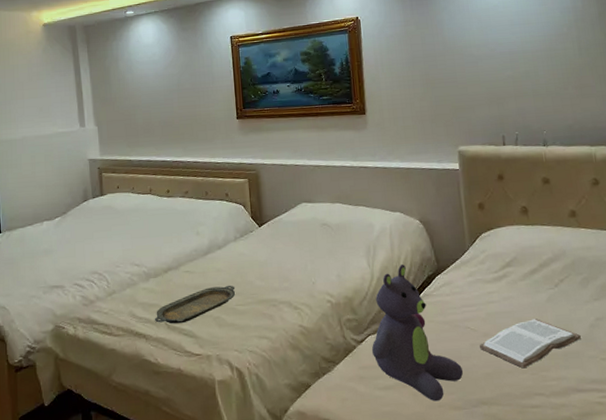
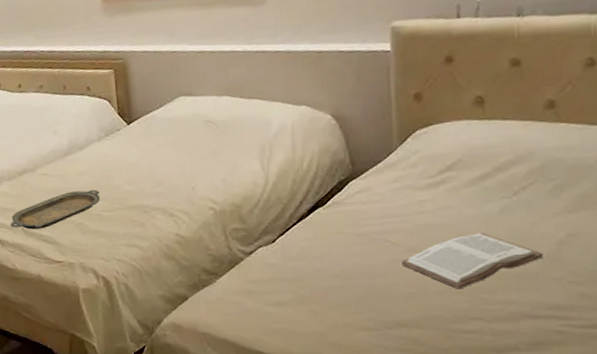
stuffed bear: present [371,265,463,402] -> none [262,168,377,321]

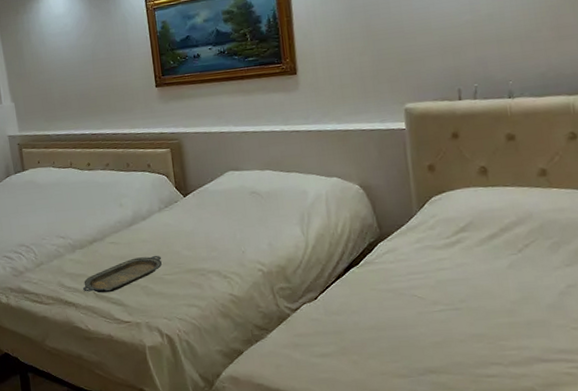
book: present [402,233,543,289] -> none [428,286,548,338]

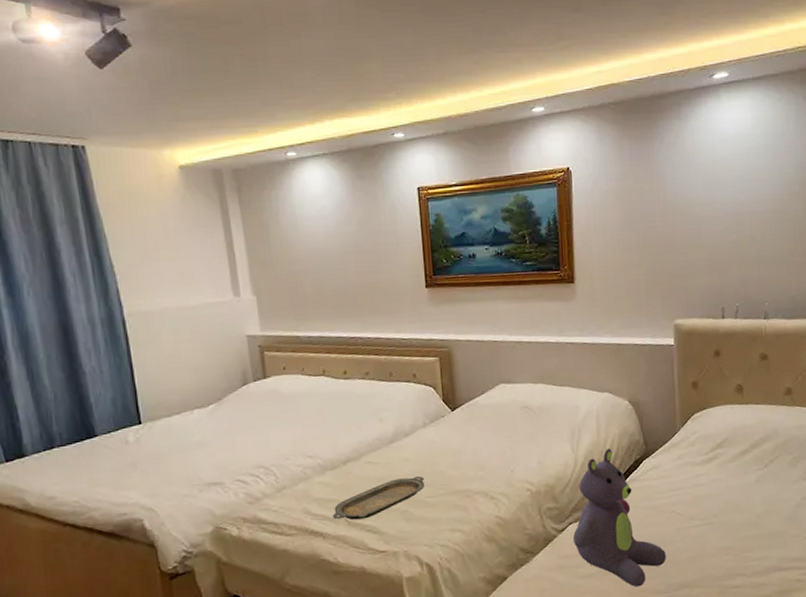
stuffed bear: none [307,232,408,369] -> present [572,449,666,587]

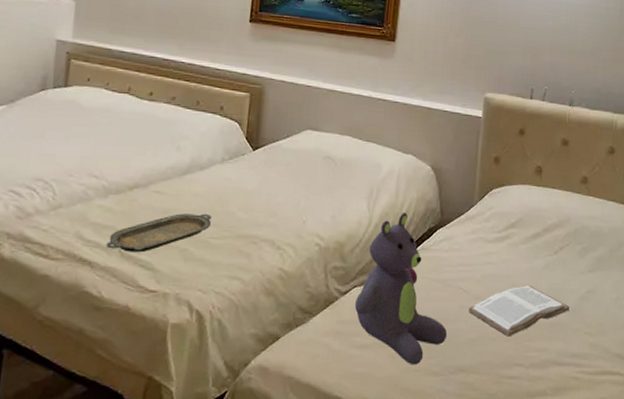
book: none [685,500,786,551] -> present [469,285,570,337]

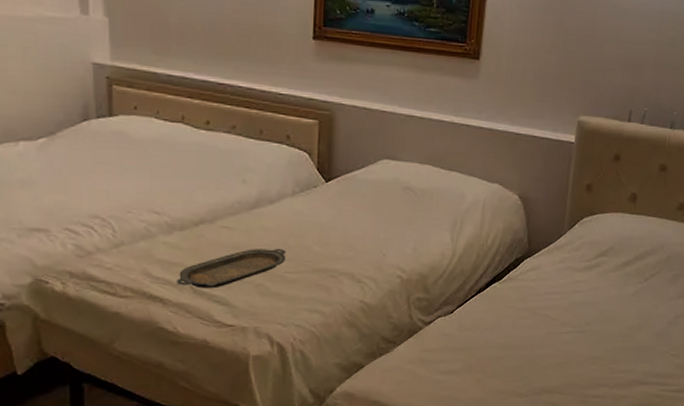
stuffed bear: present [354,213,447,365] -> none [439,243,533,388]
book: present [469,285,570,337] -> none [555,312,657,360]

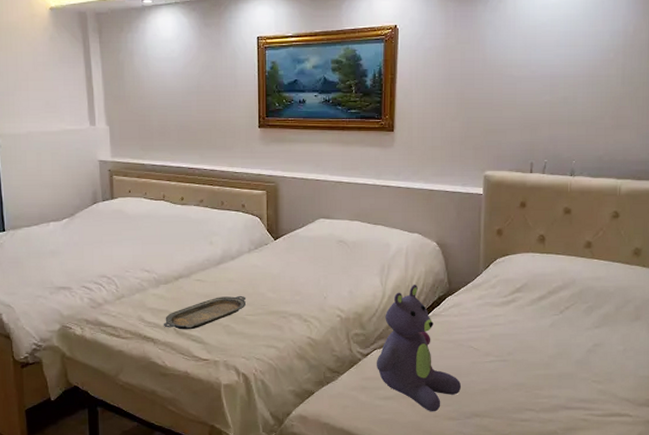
stuffed bear: none [439,243,533,388] -> present [376,285,461,412]

